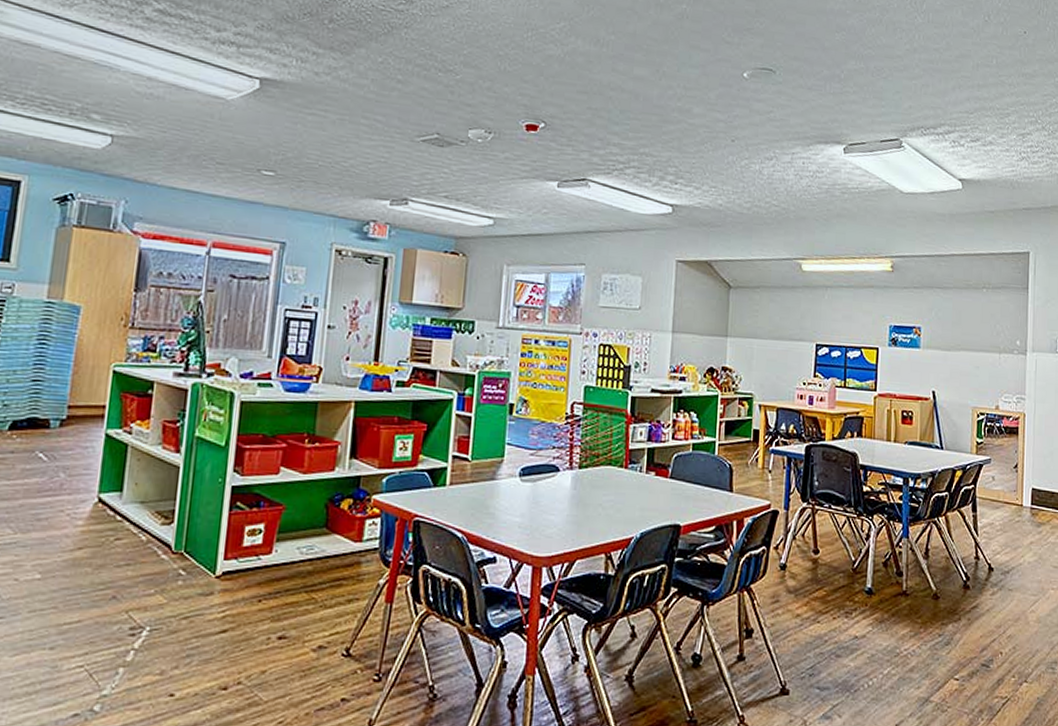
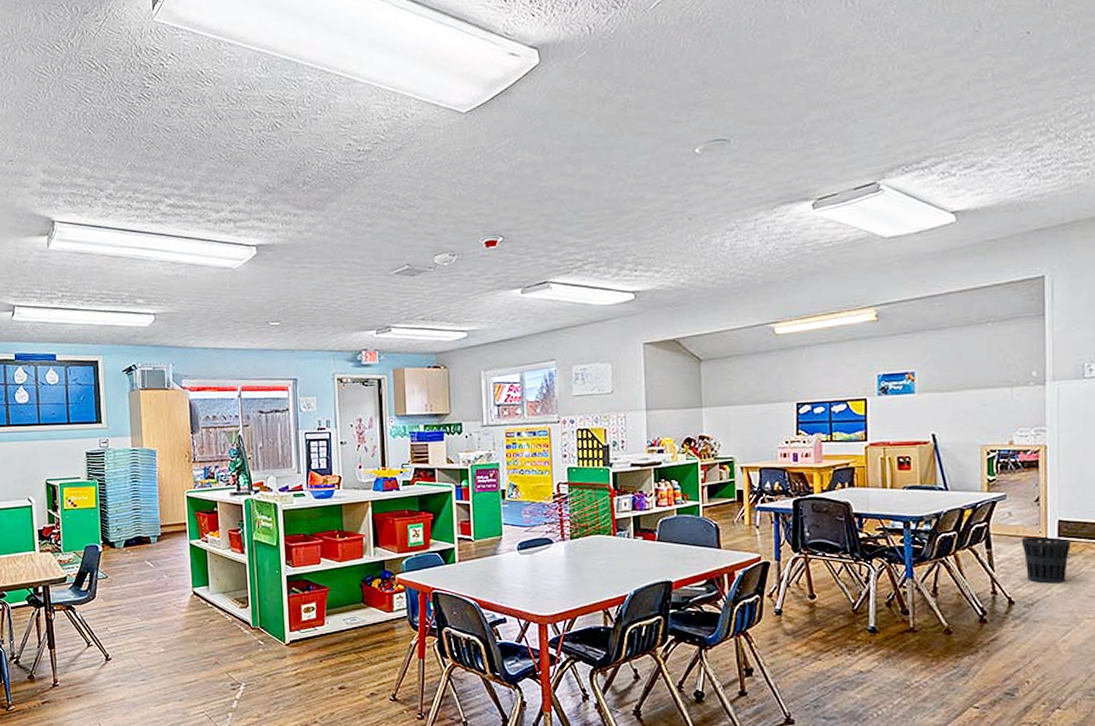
wastebasket: none [1001,502,1041,552] -> present [1021,536,1071,584]

